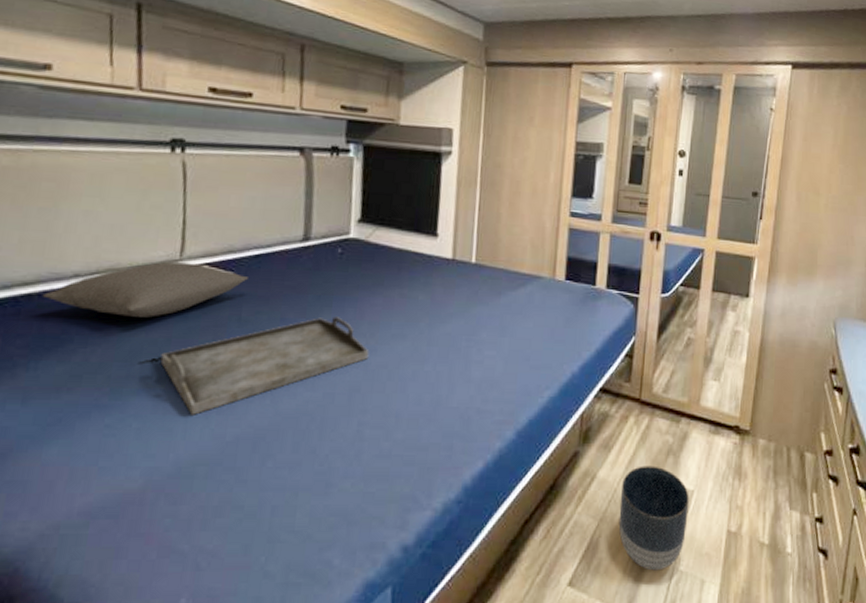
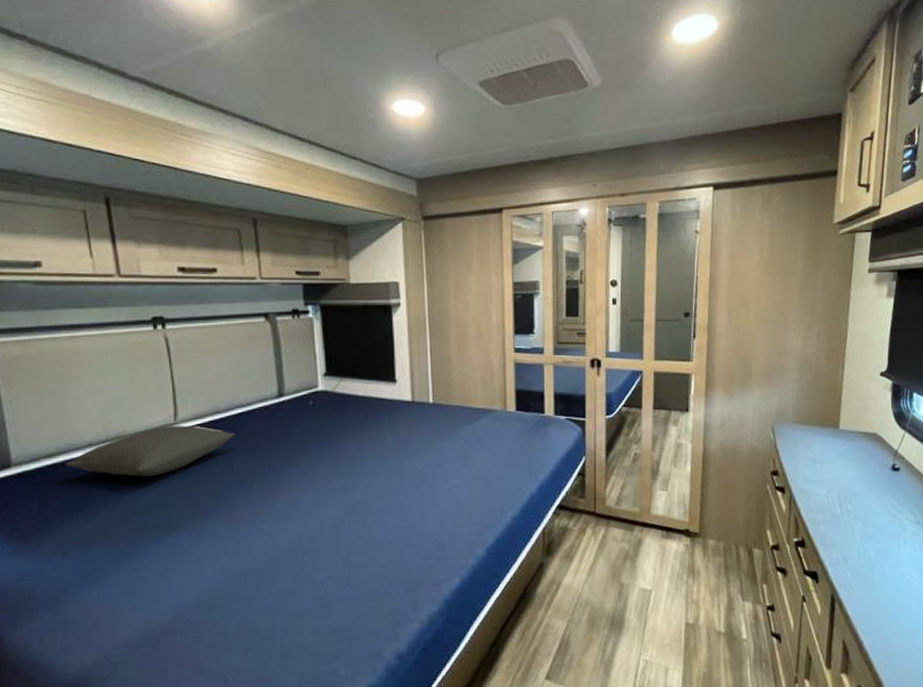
serving tray: present [160,317,370,415] -> none [171,461,348,556]
planter: present [618,466,689,571] -> none [585,570,649,662]

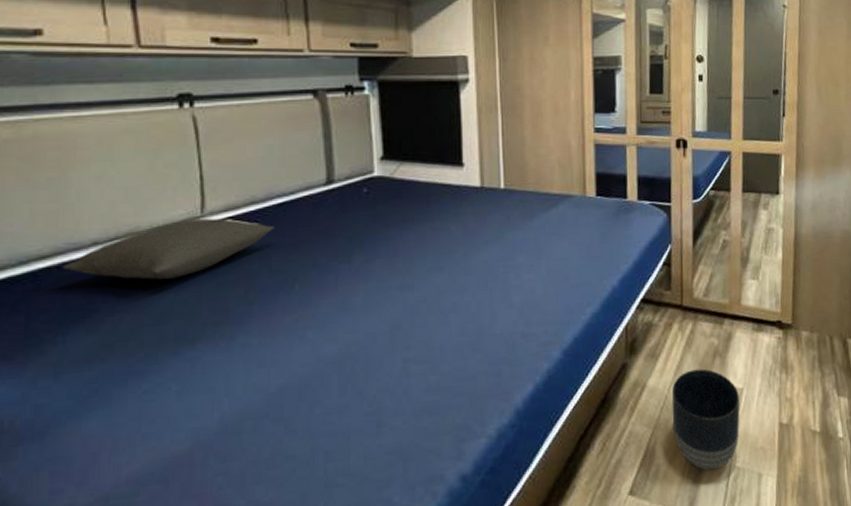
planter: none [585,570,649,662] -> present [671,368,740,471]

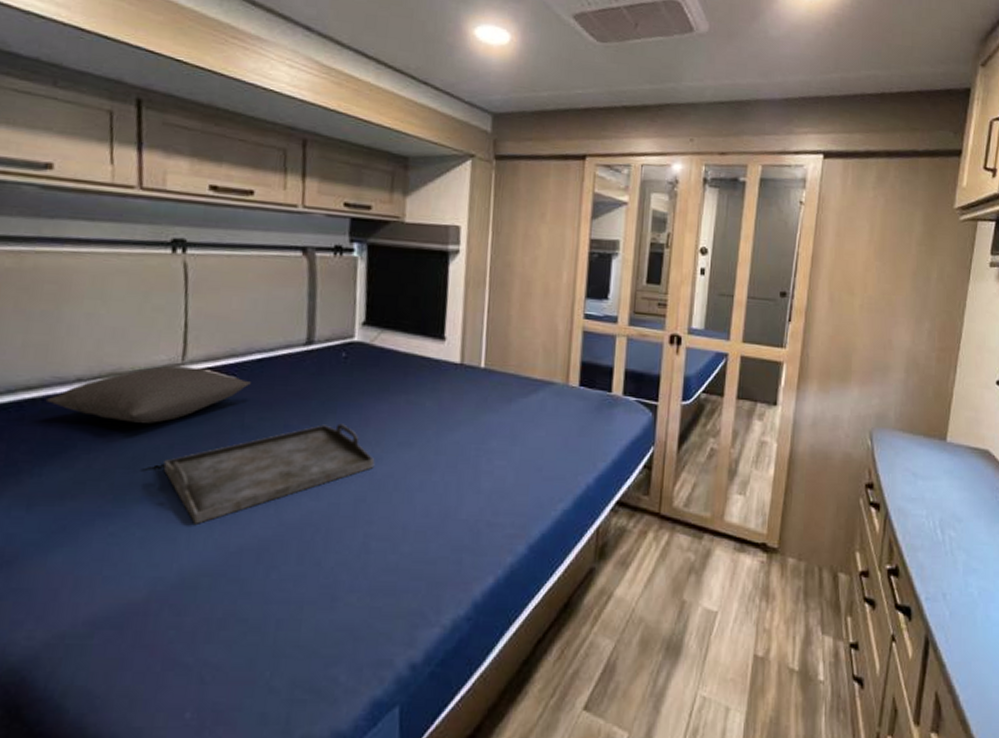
serving tray: none [193,257,407,371] -> present [163,423,375,524]
planter: present [671,368,740,471] -> none [637,584,713,696]

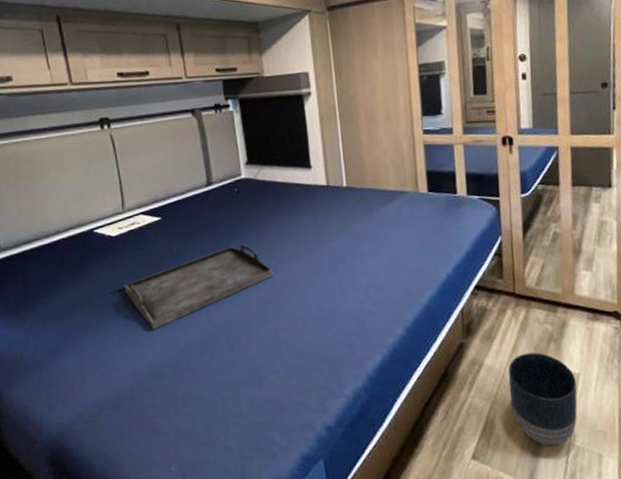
pillow: present [45,365,251,423] -> none [39,213,173,260]
planter: none [637,584,713,696] -> present [508,352,578,446]

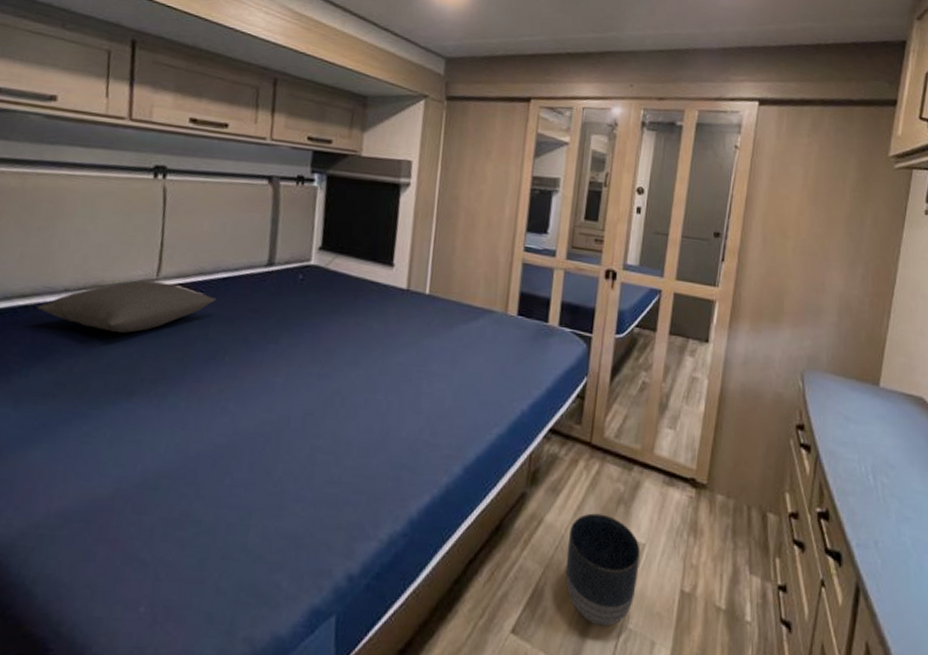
pillow: none [39,213,173,260] -> present [36,280,216,333]
serving tray: present [124,244,274,330] -> none [134,341,324,429]

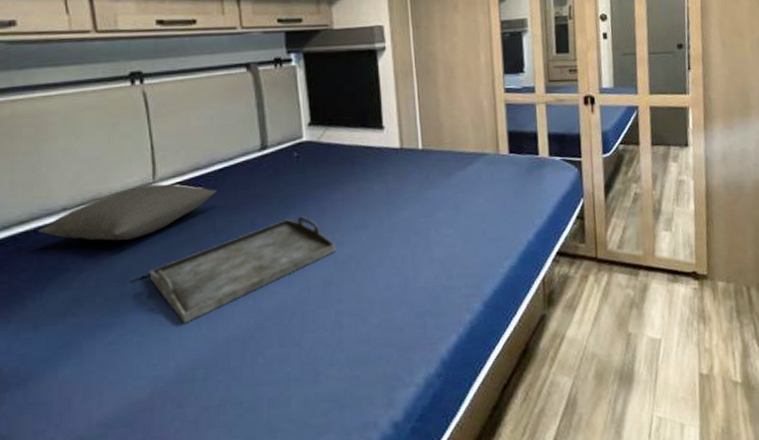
serving tray: none [134,341,324,429] -> present [149,216,336,324]
planter: present [565,513,641,627] -> none [590,319,660,420]

